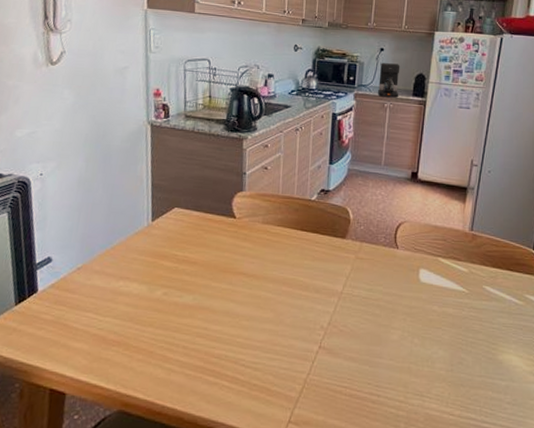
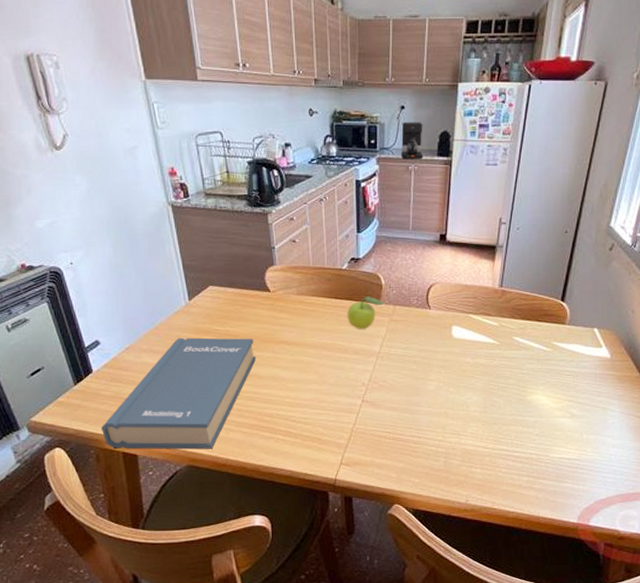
book: none [32,260,212,393] -> present [101,337,256,450]
fruit: none [311,230,353,265] -> present [347,296,386,329]

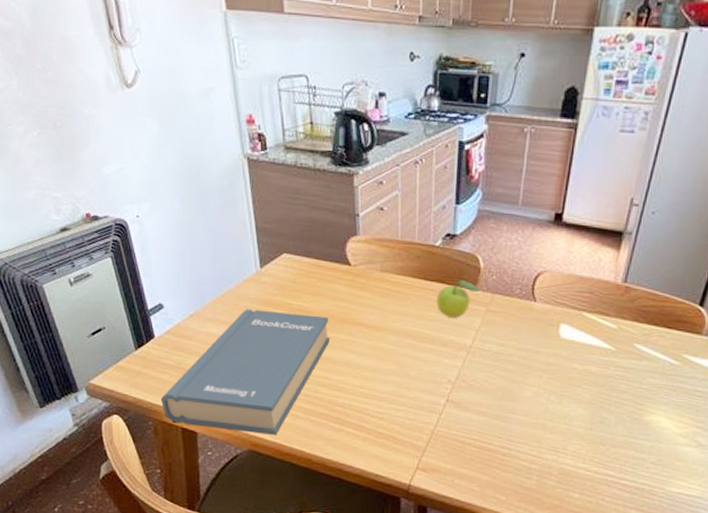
coffee maker: present [401,122,423,159] -> none [516,73,546,120]

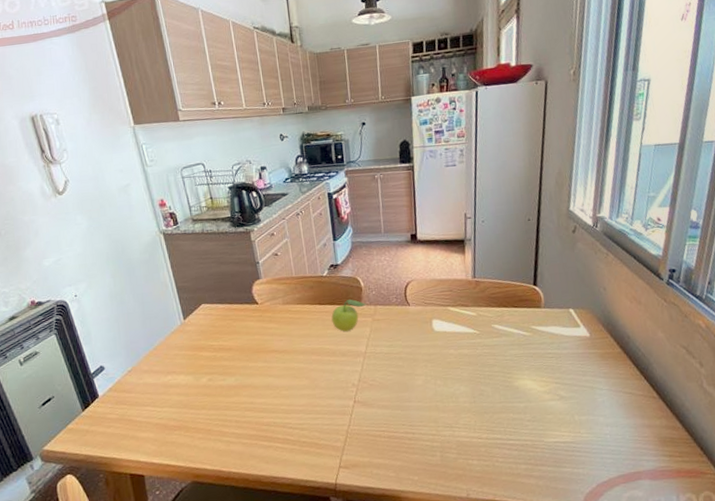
book: present [160,308,330,435] -> none [108,351,250,471]

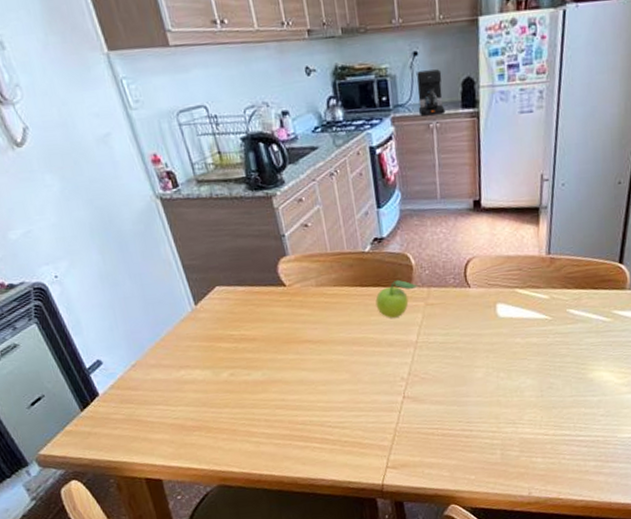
coffee maker: none [365,135,387,169] -> present [417,69,446,115]

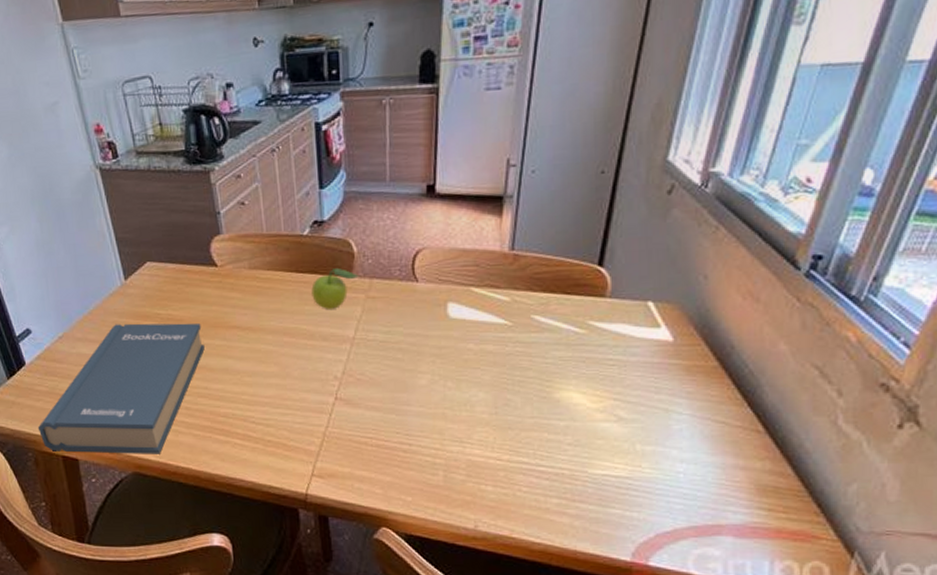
book: none [117,341,279,475] -> present [37,323,205,454]
coffee maker: present [417,69,446,115] -> none [371,41,401,90]

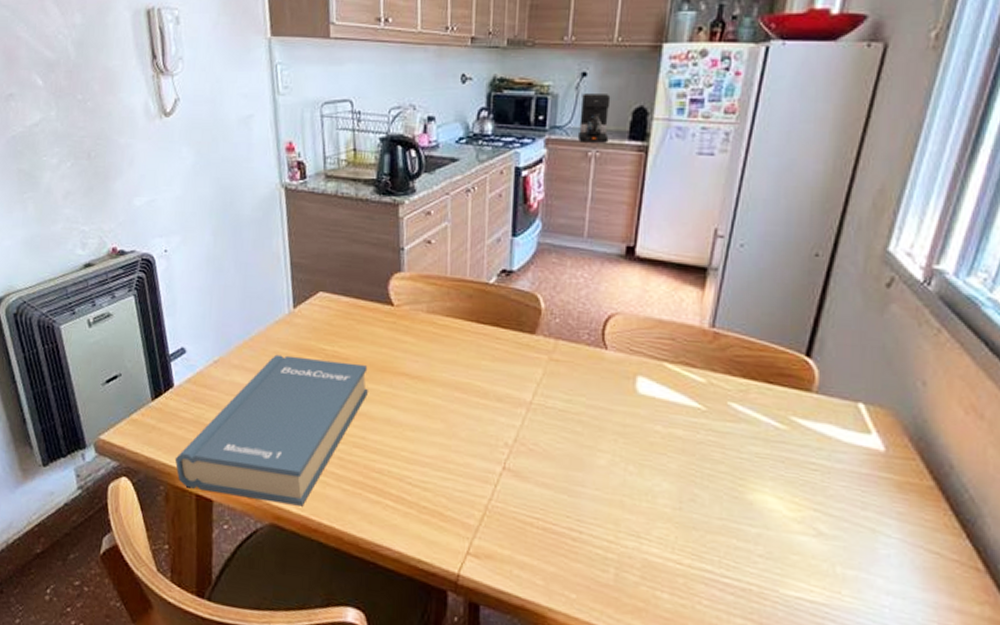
fruit: present [311,267,360,309] -> none [490,322,545,368]
coffee maker: none [371,41,401,90] -> present [579,94,611,143]

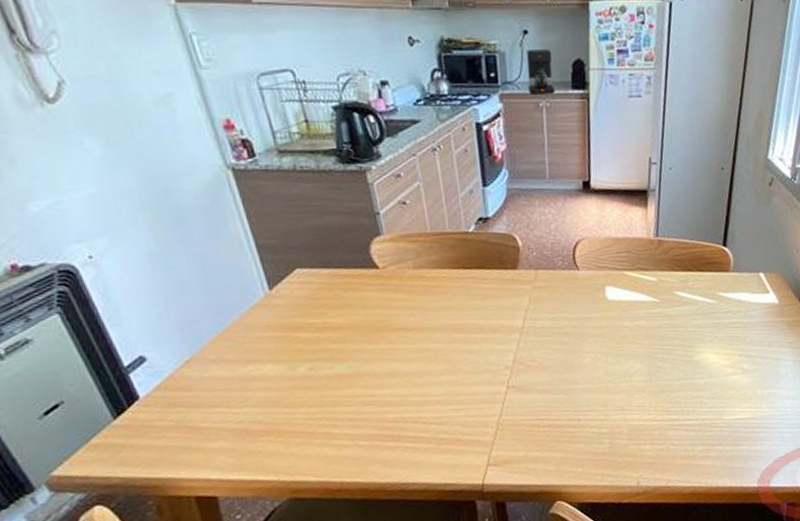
book: present [174,354,368,507] -> none [159,329,368,494]

